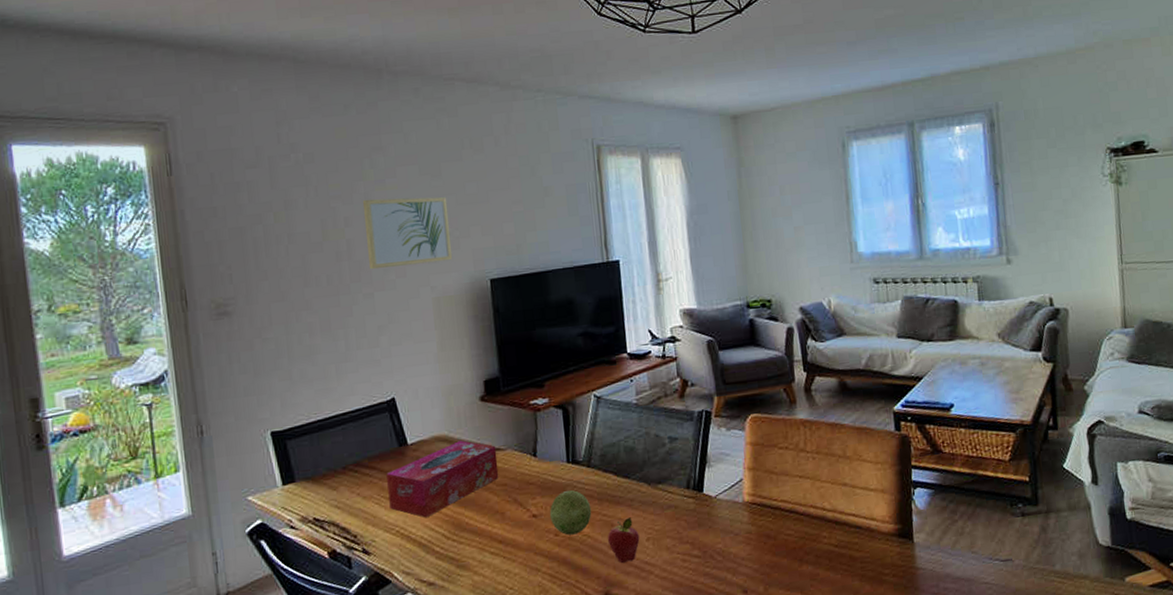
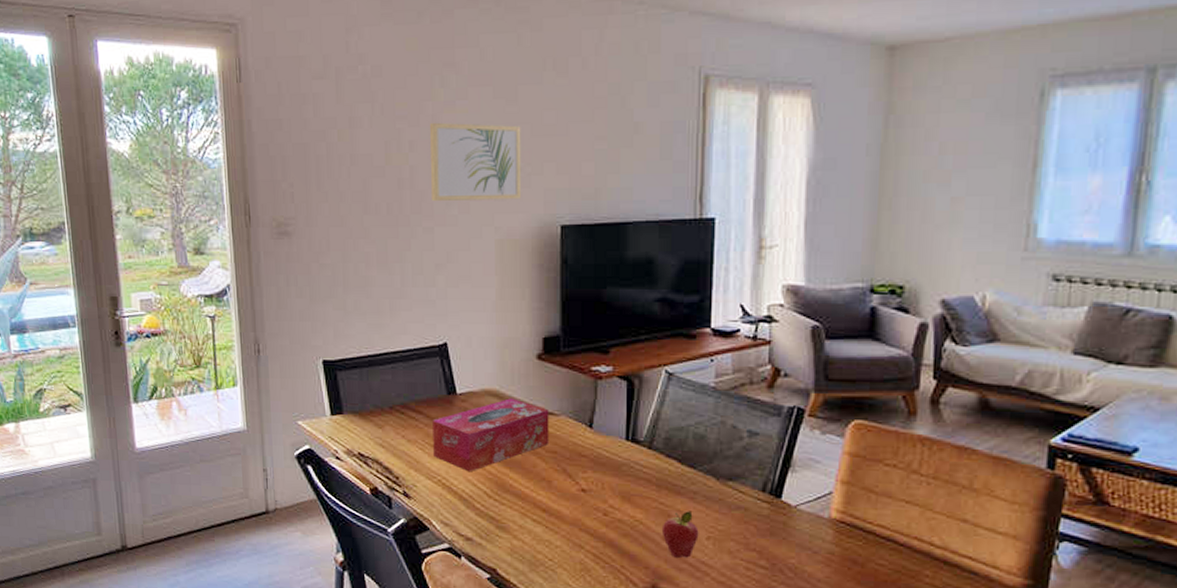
decorative ball: present [549,490,592,536] -> none [600,470,648,518]

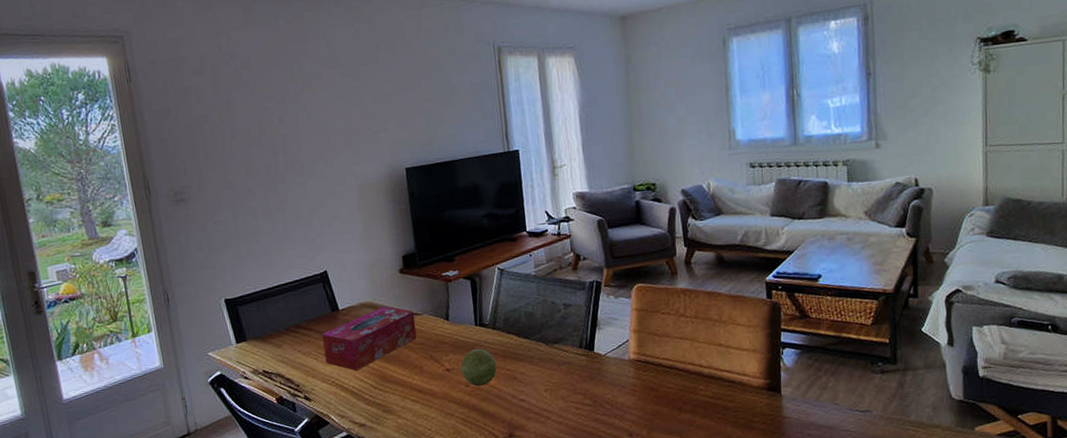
wall art: present [429,122,522,202] -> none [293,96,373,161]
decorative ball: none [600,470,648,518] -> present [461,349,497,387]
fruit: present [661,511,699,559] -> none [510,372,539,411]

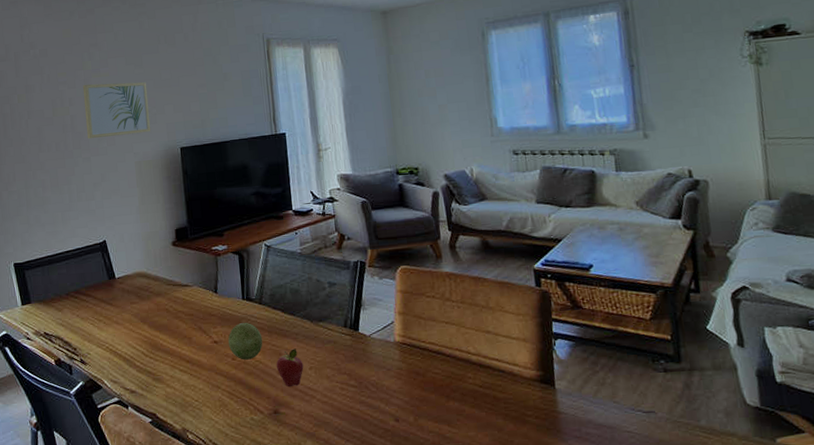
wall art: none [293,96,373,161] -> present [82,82,151,139]
tissue box: present [322,306,417,371] -> none [99,277,187,338]
fruit: none [510,372,539,411] -> present [276,348,304,388]

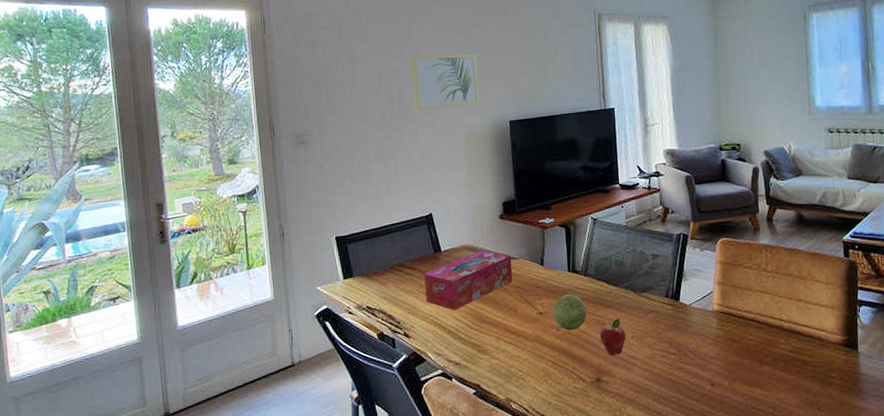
tissue box: none [99,277,187,338] -> present [424,250,513,311]

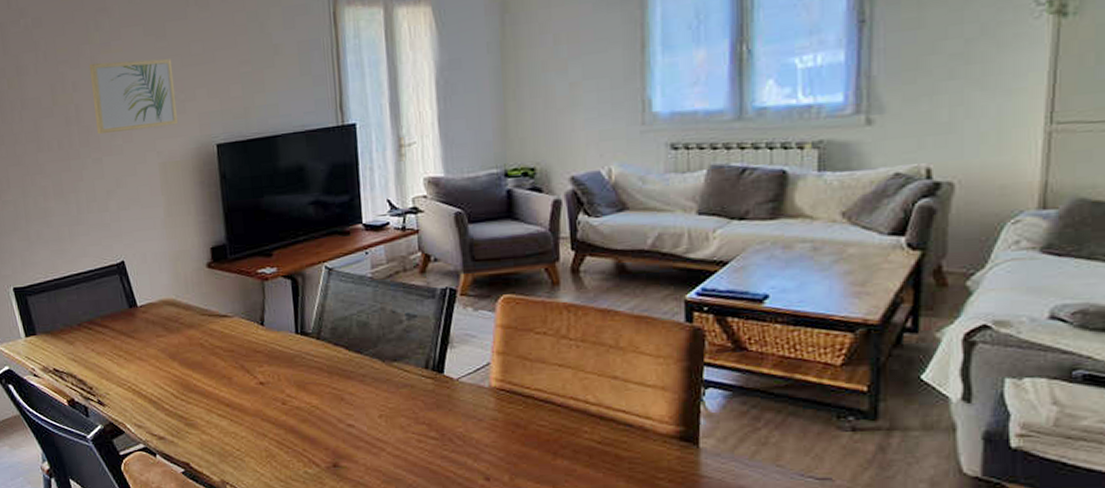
tissue box: present [424,250,513,311] -> none [118,305,226,377]
decorative ball: present [553,294,587,331] -> none [277,361,321,405]
fruit: present [599,318,626,356] -> none [336,393,372,438]

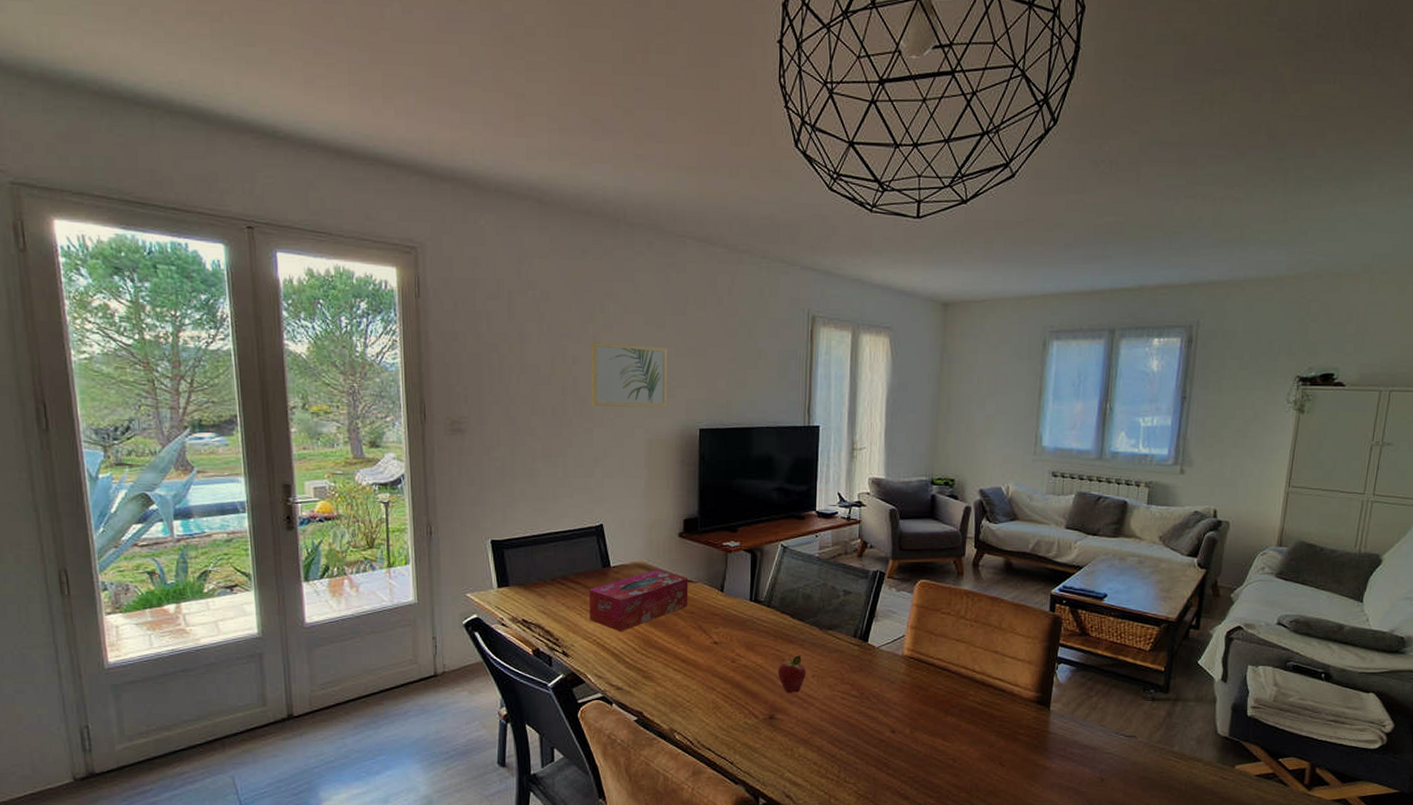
tissue box: none [118,305,226,377] -> present [589,569,688,632]
fruit: none [336,393,372,438] -> present [777,655,806,694]

